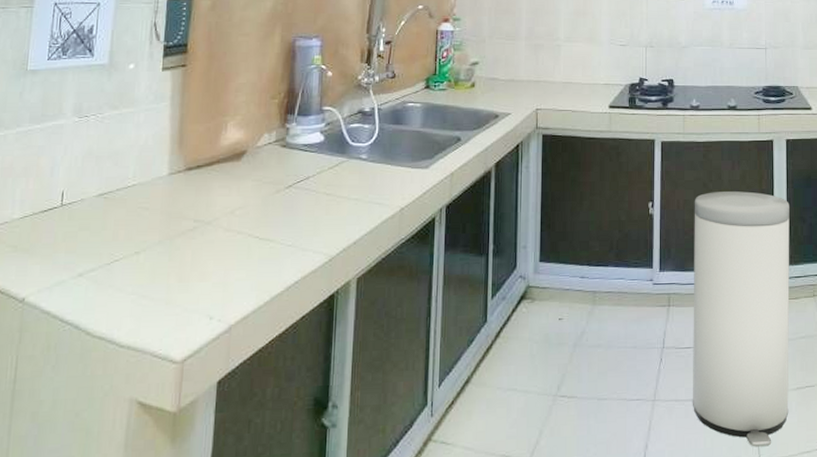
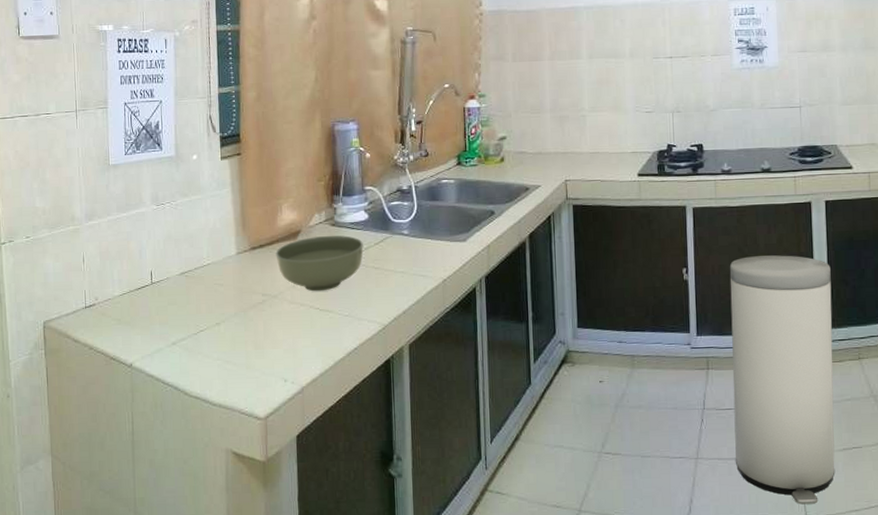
bowl: none [214,157,316,218] -> present [275,235,363,292]

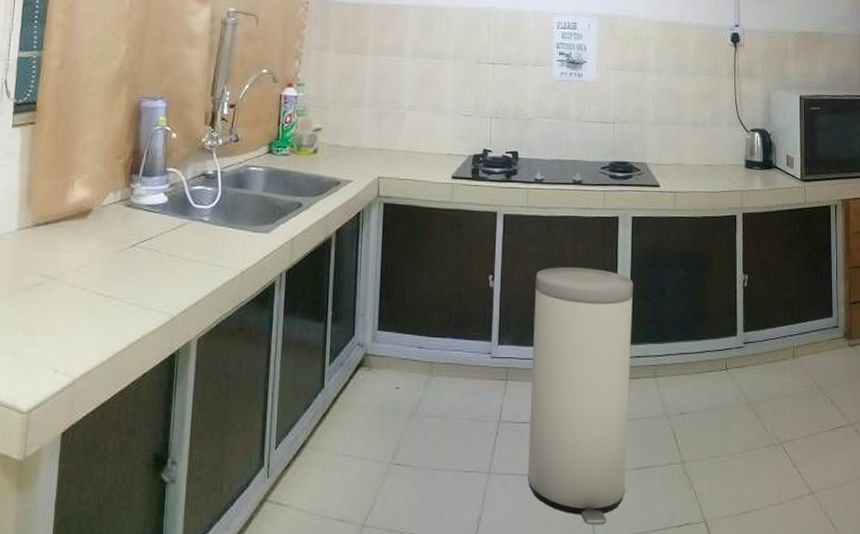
bowl: present [275,235,363,292] -> none [61,216,159,276]

